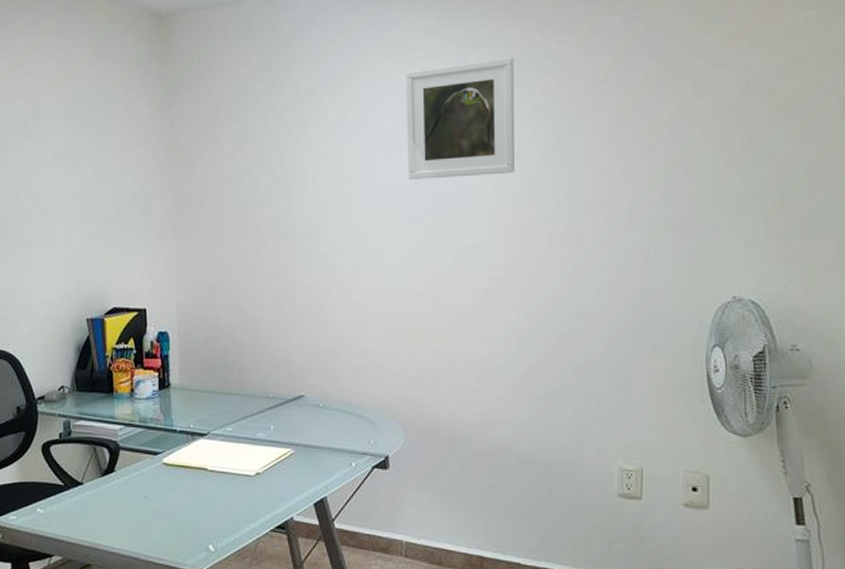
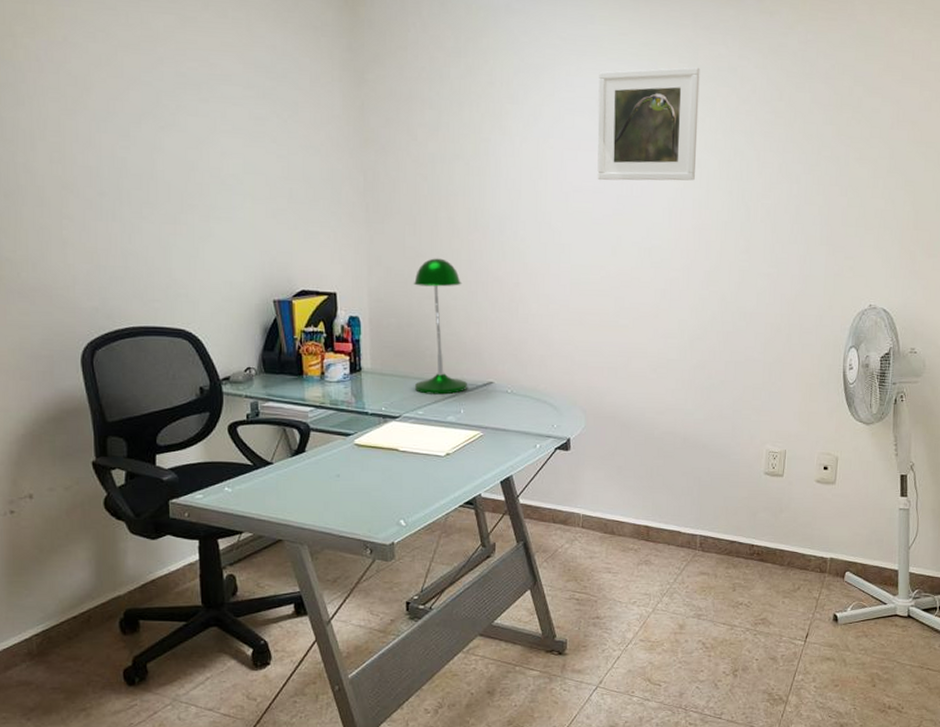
desk lamp: none [221,269,278,410] -> present [413,258,468,395]

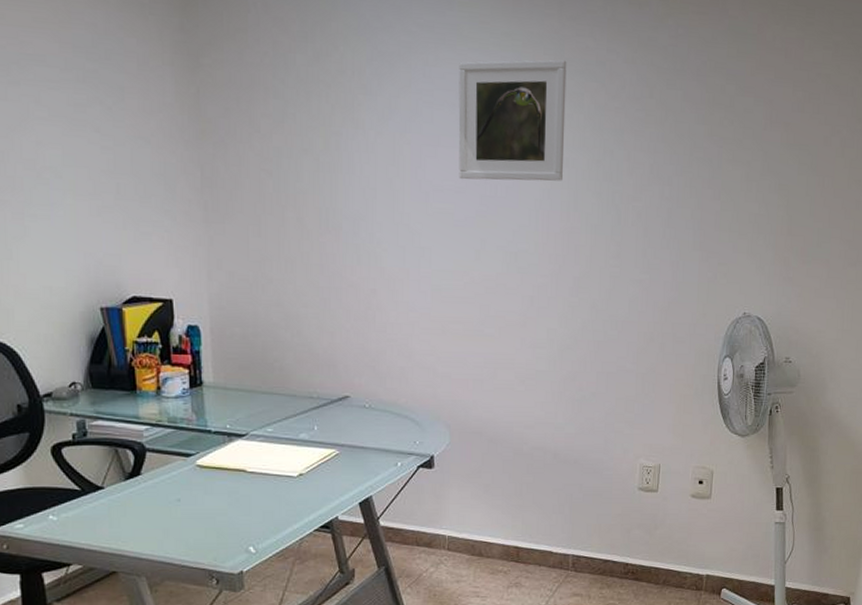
desk lamp: present [413,258,468,395] -> none [258,262,322,410]

